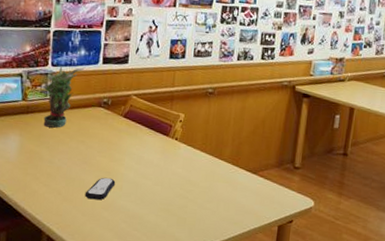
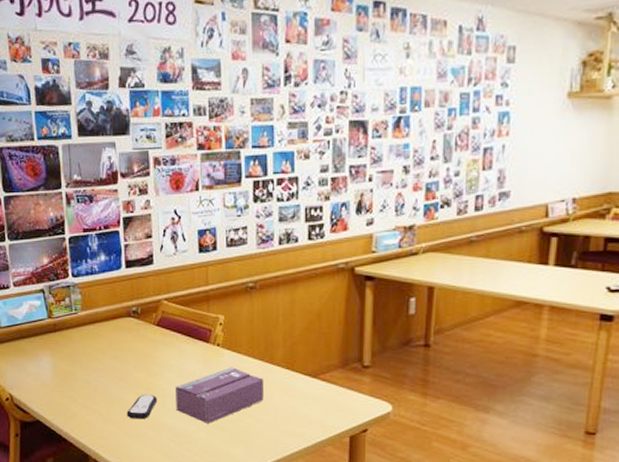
potted plant: present [43,66,85,128] -> none [67,274,107,345]
tissue box: none [131,159,212,208] -> present [175,367,264,424]

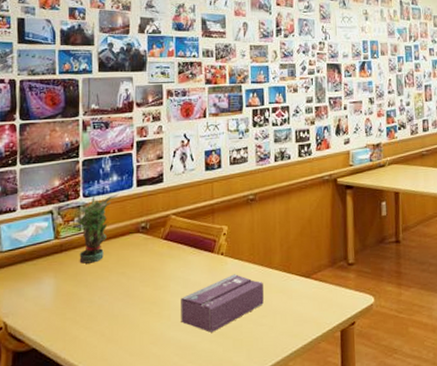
potted plant: none [67,274,107,345] -> present [76,193,118,264]
remote control: present [126,394,158,420] -> none [130,308,163,336]

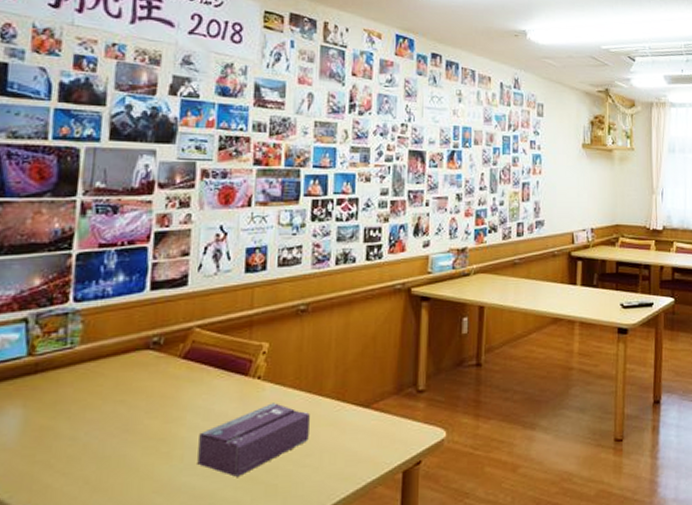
potted plant: present [76,193,118,264] -> none [60,298,124,389]

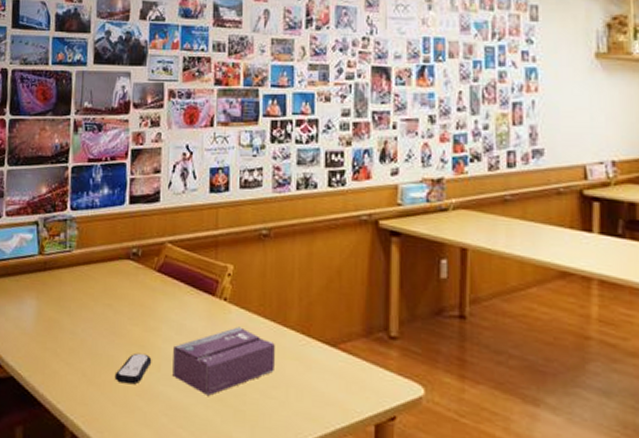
remote control: none [126,446,174,483] -> present [114,352,152,385]

